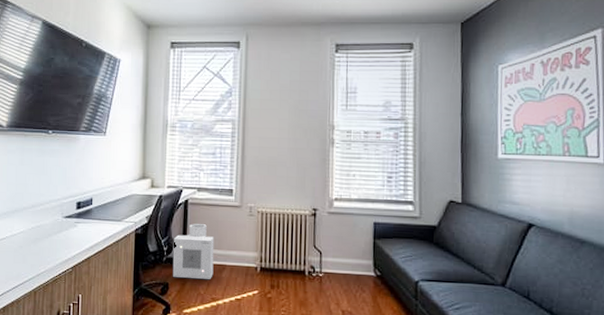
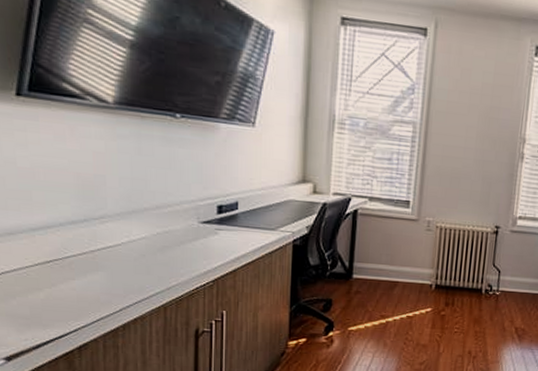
air purifier: present [172,224,215,279] -> none [336,236,387,296]

